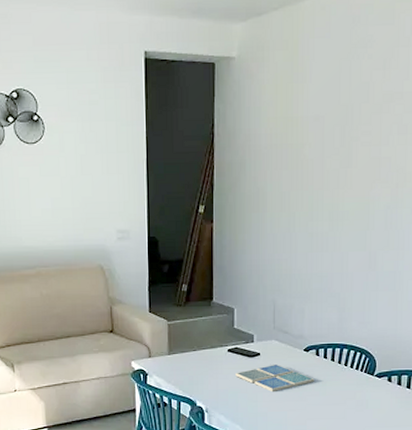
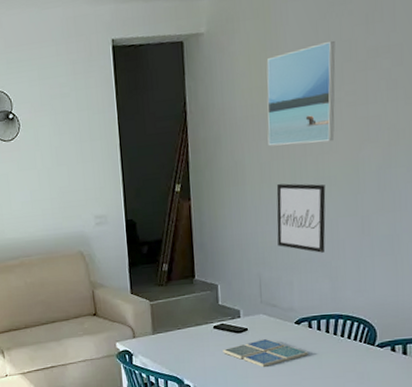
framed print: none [289,81,355,178] -> present [266,40,336,146]
wall art: none [293,213,339,284] -> present [276,183,326,253]

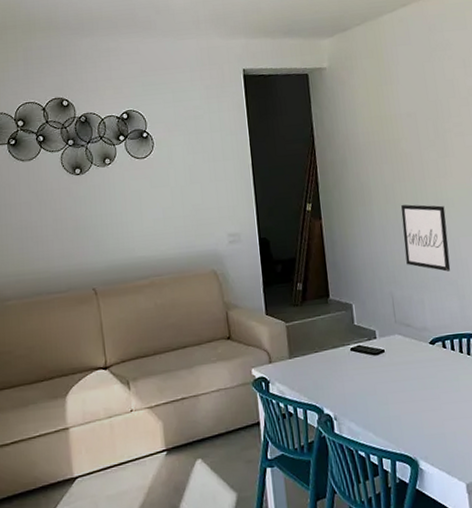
drink coaster: present [223,338,308,367] -> none [361,360,446,391]
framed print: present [266,40,336,146] -> none [383,79,448,170]

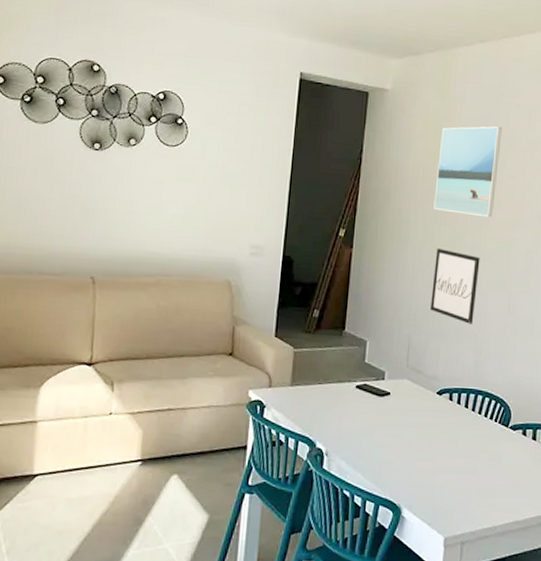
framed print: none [383,79,448,170] -> present [433,126,502,218]

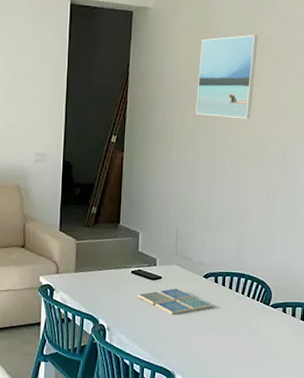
drink coaster: none [362,405,446,437] -> present [137,288,213,315]
wall art: present [430,247,480,324] -> none [195,148,240,216]

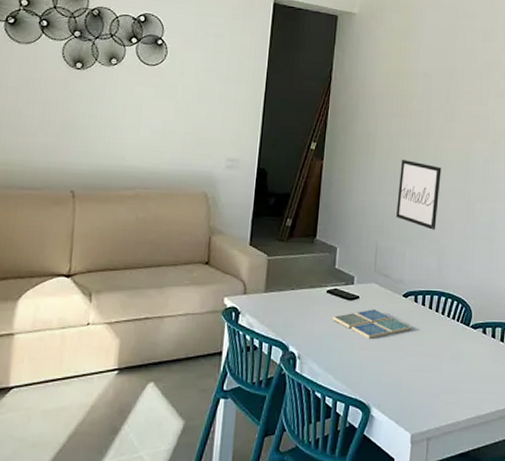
wall art: none [195,148,240,216] -> present [396,159,442,230]
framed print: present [196,34,258,119] -> none [398,46,460,131]

